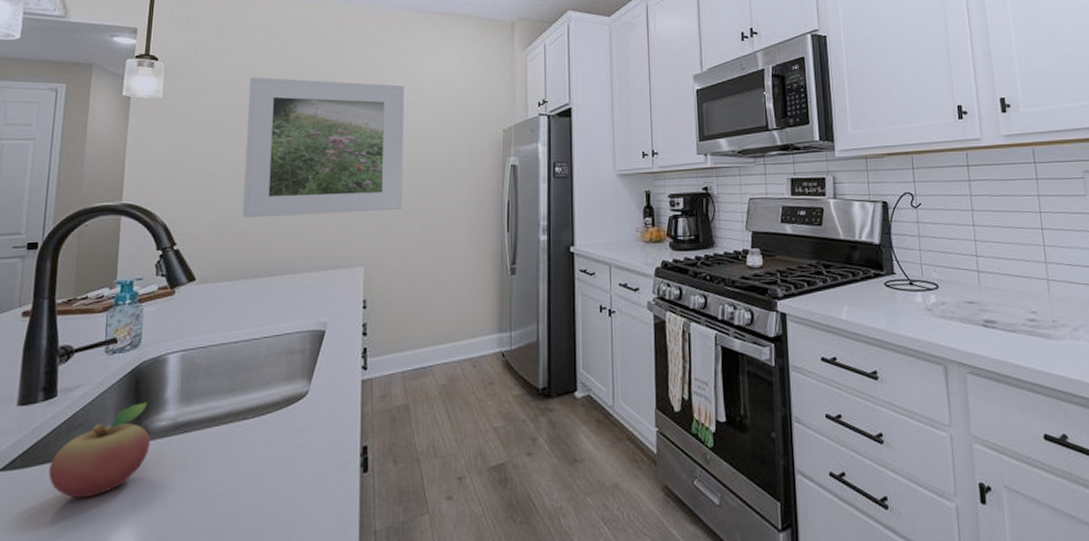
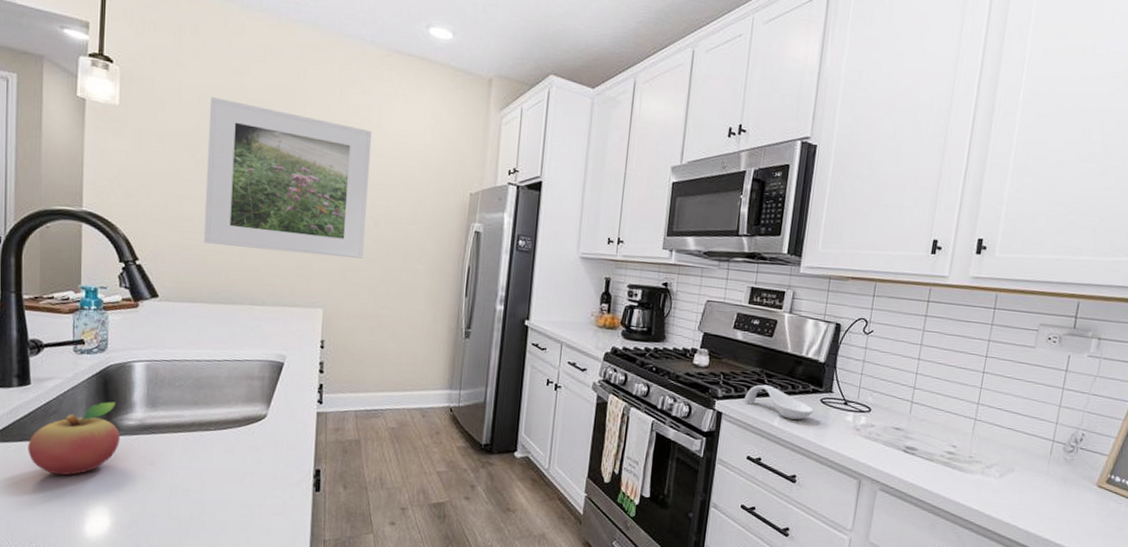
spoon rest: none [806,276,880,309] -> present [744,384,814,420]

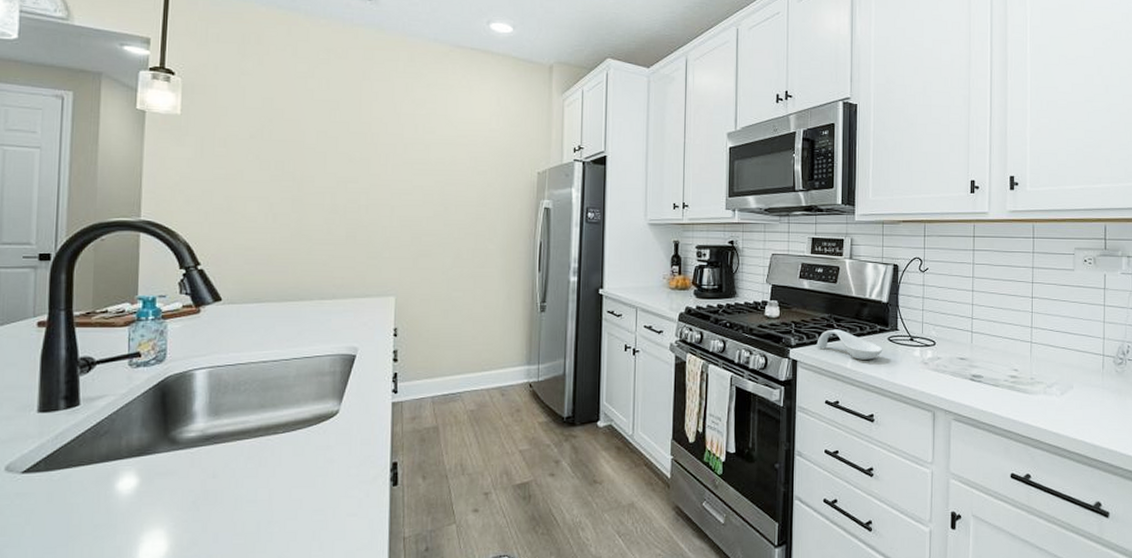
fruit: present [28,401,120,476] -> none [75,414,179,501]
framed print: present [203,97,372,259] -> none [269,100,439,245]

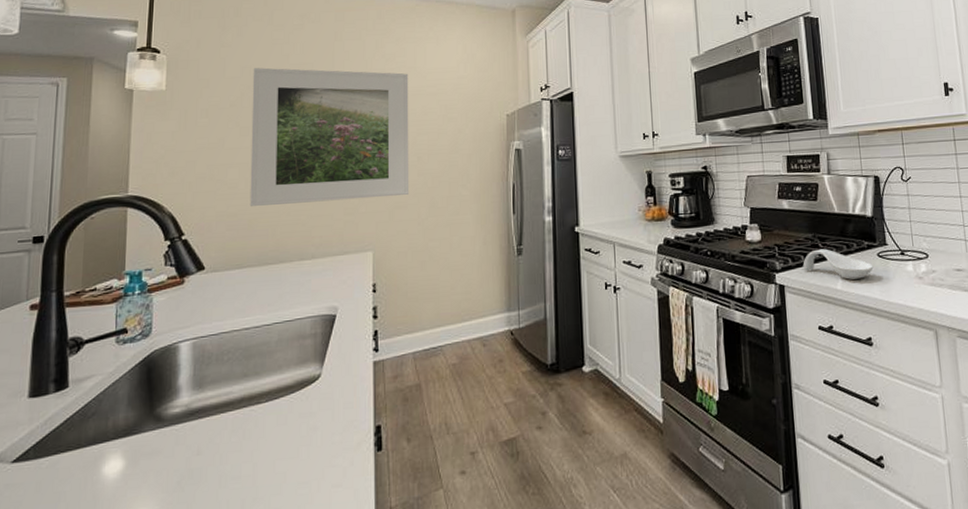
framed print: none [269,100,439,245] -> present [249,67,410,206]

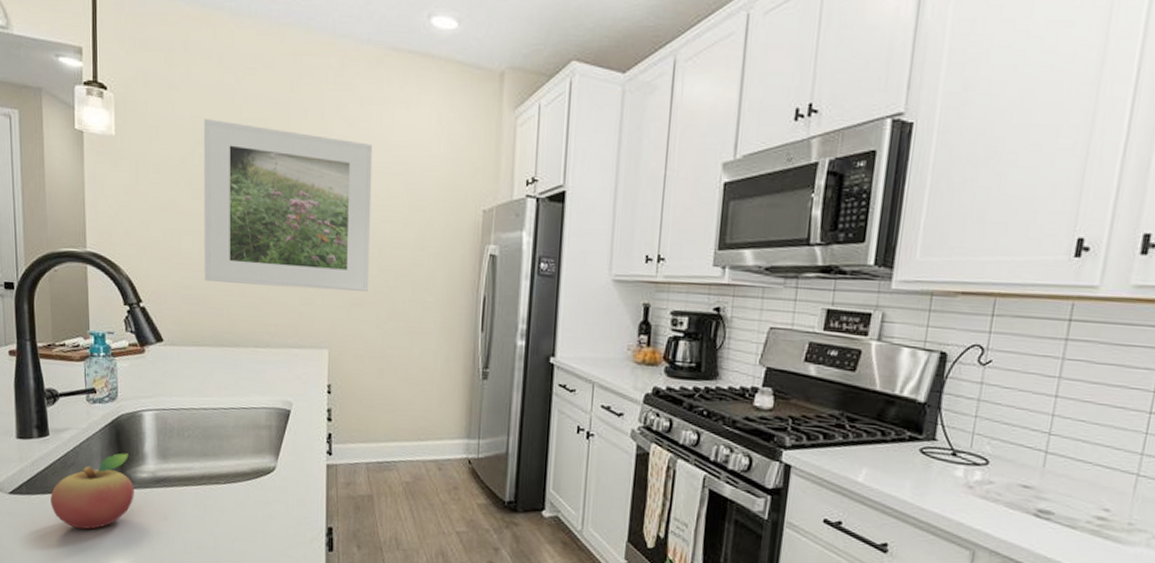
fruit: none [62,390,164,487] -> present [50,453,134,530]
spoon rest: present [803,249,874,280] -> none [819,430,911,475]

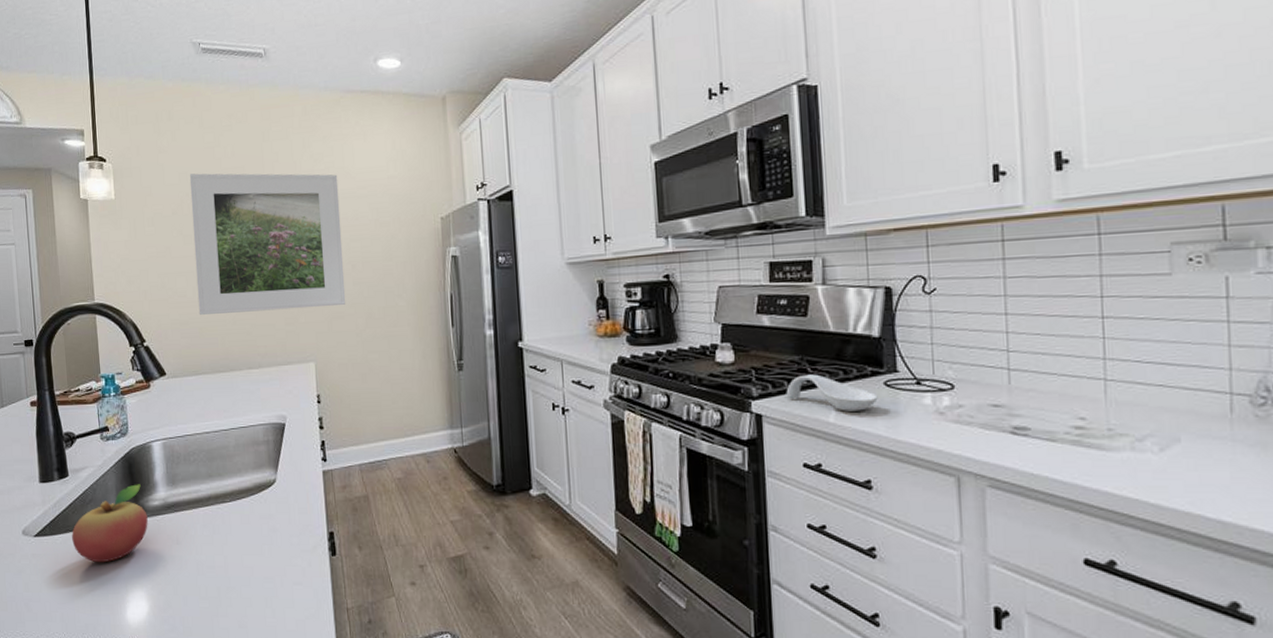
spoon rest: none [819,430,911,475] -> present [786,374,878,411]

